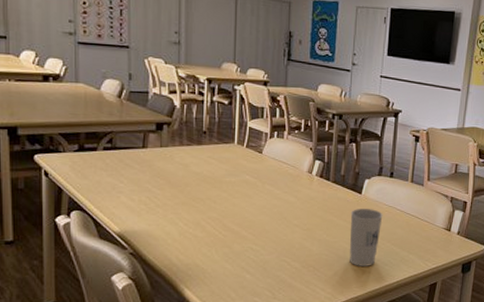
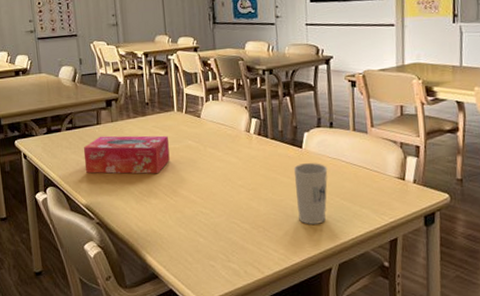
tissue box: none [122,161,224,207] -> present [83,135,170,174]

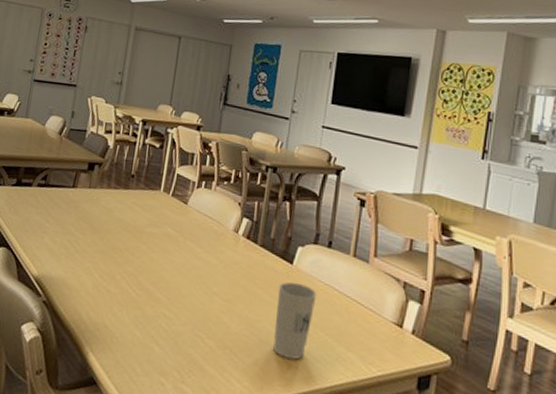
tissue box: present [83,135,170,174] -> none [46,201,147,259]

